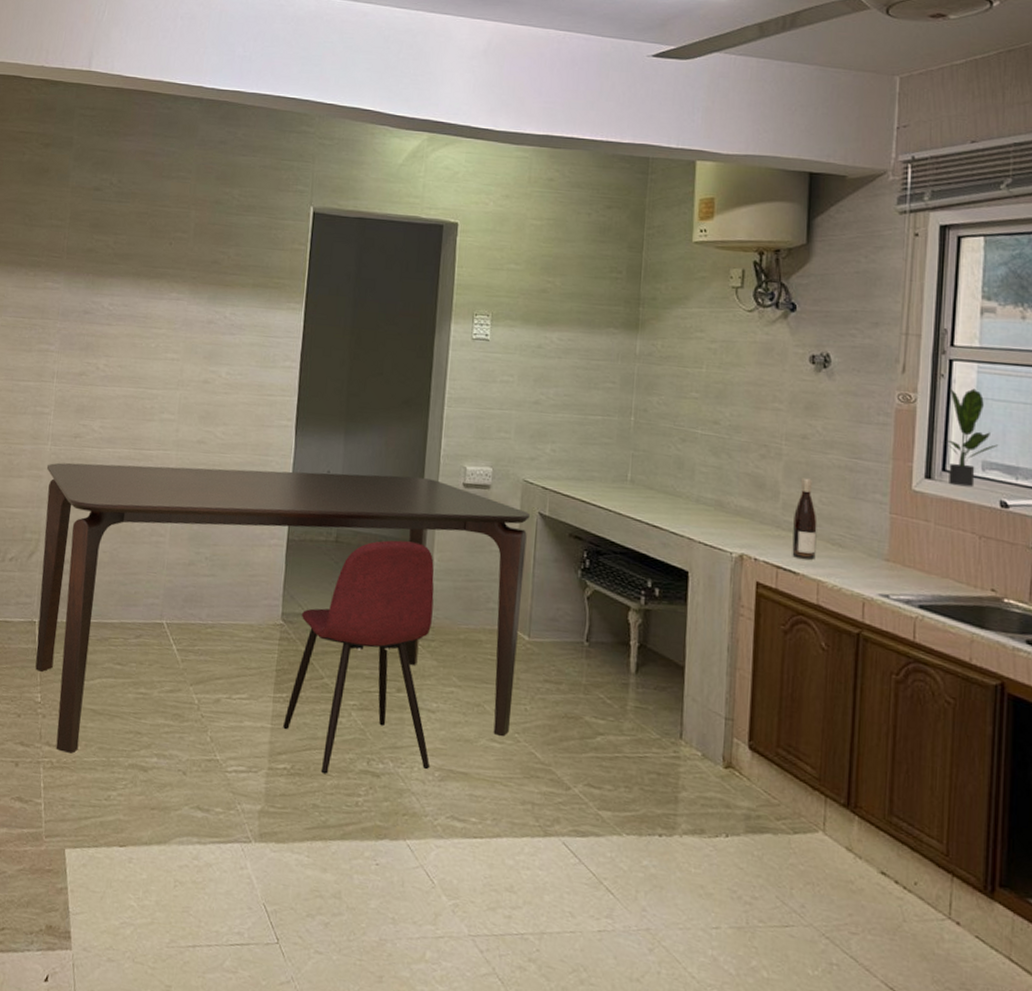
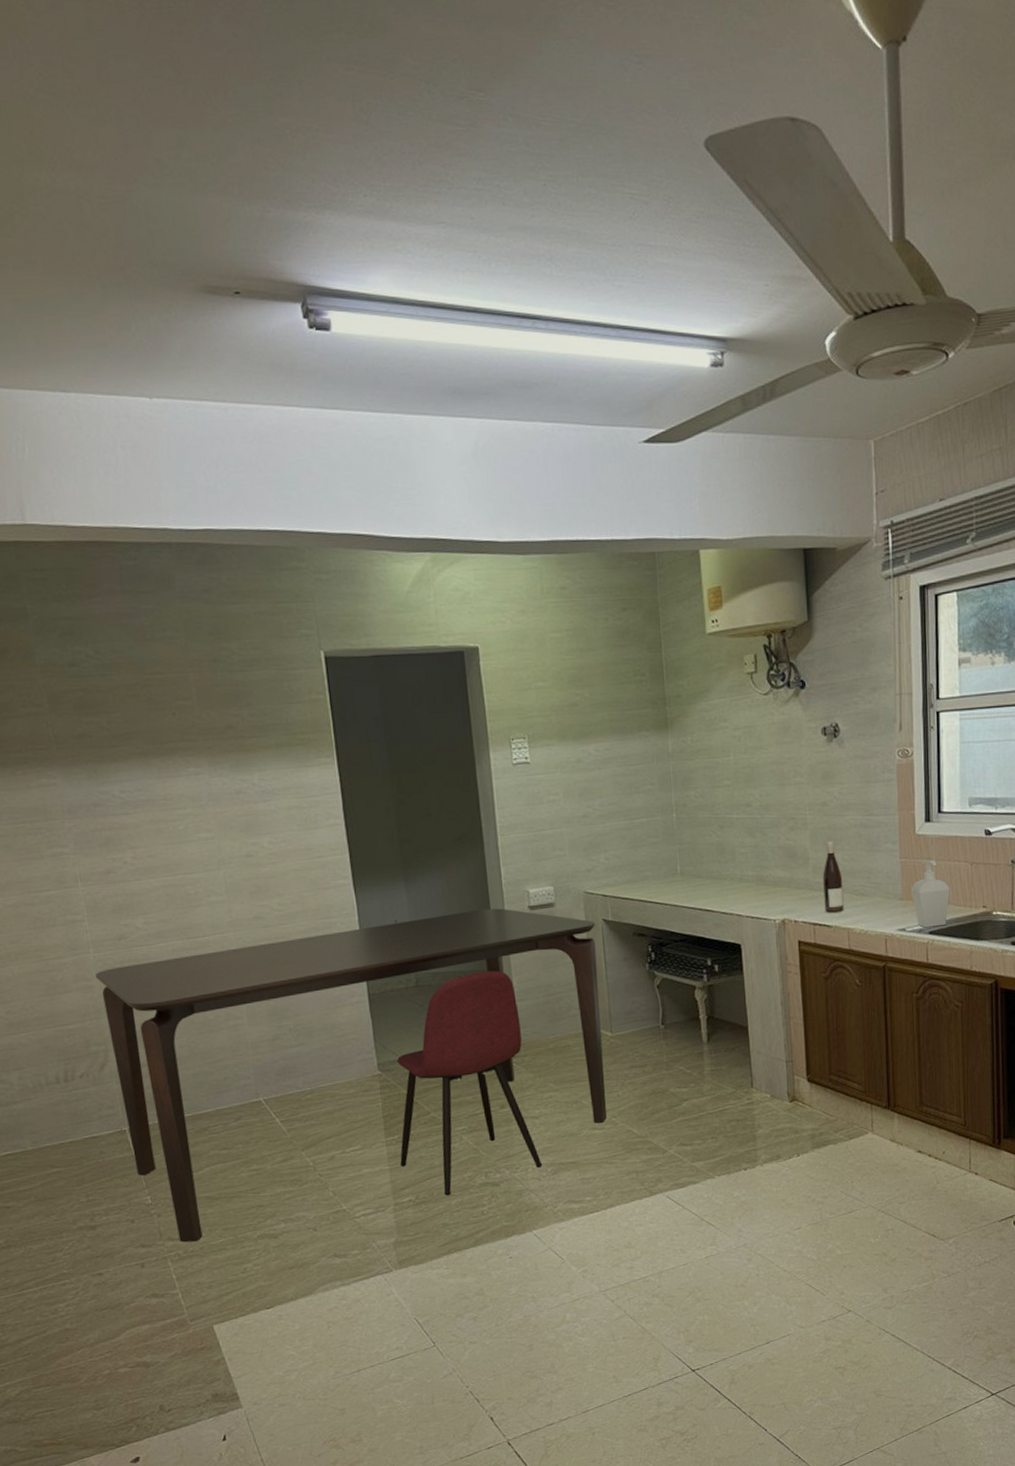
soap bottle: none [900,521,950,602] -> present [911,859,950,928]
potted plant: present [941,387,999,488] -> none [935,734,981,824]

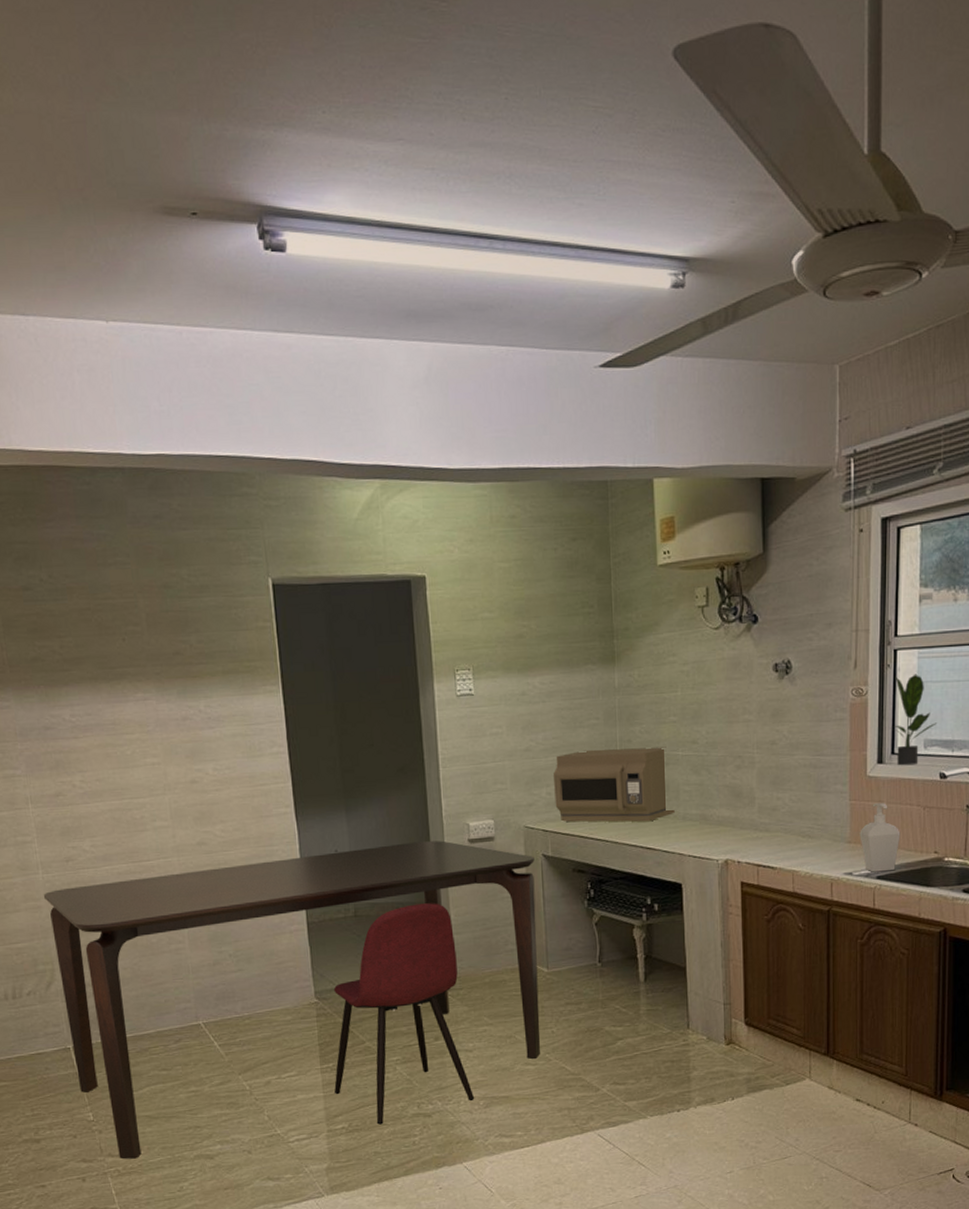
microwave: none [611,810,732,887] -> present [554,747,675,823]
bottle: present [823,840,844,914] -> none [769,779,789,855]
potted plant: none [935,734,981,824] -> present [890,674,938,766]

